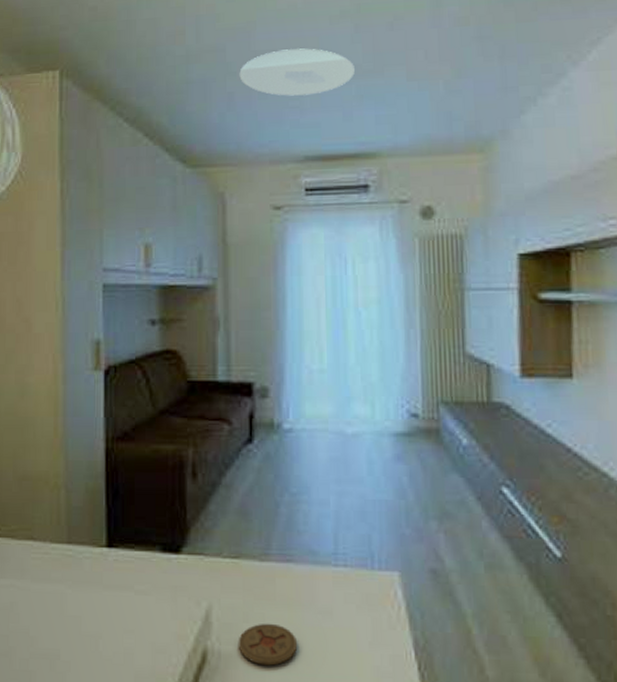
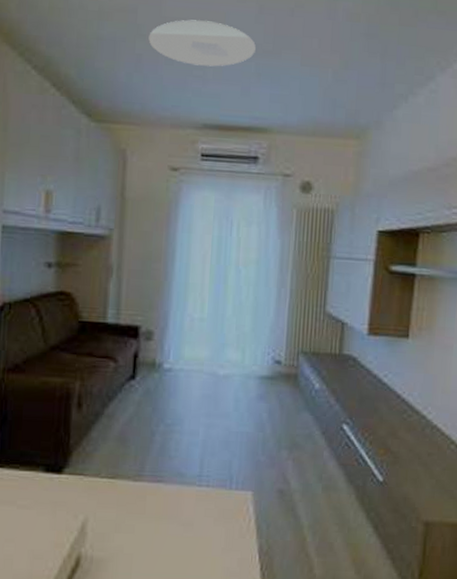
coaster: present [238,623,297,666] -> none [109,533,161,568]

